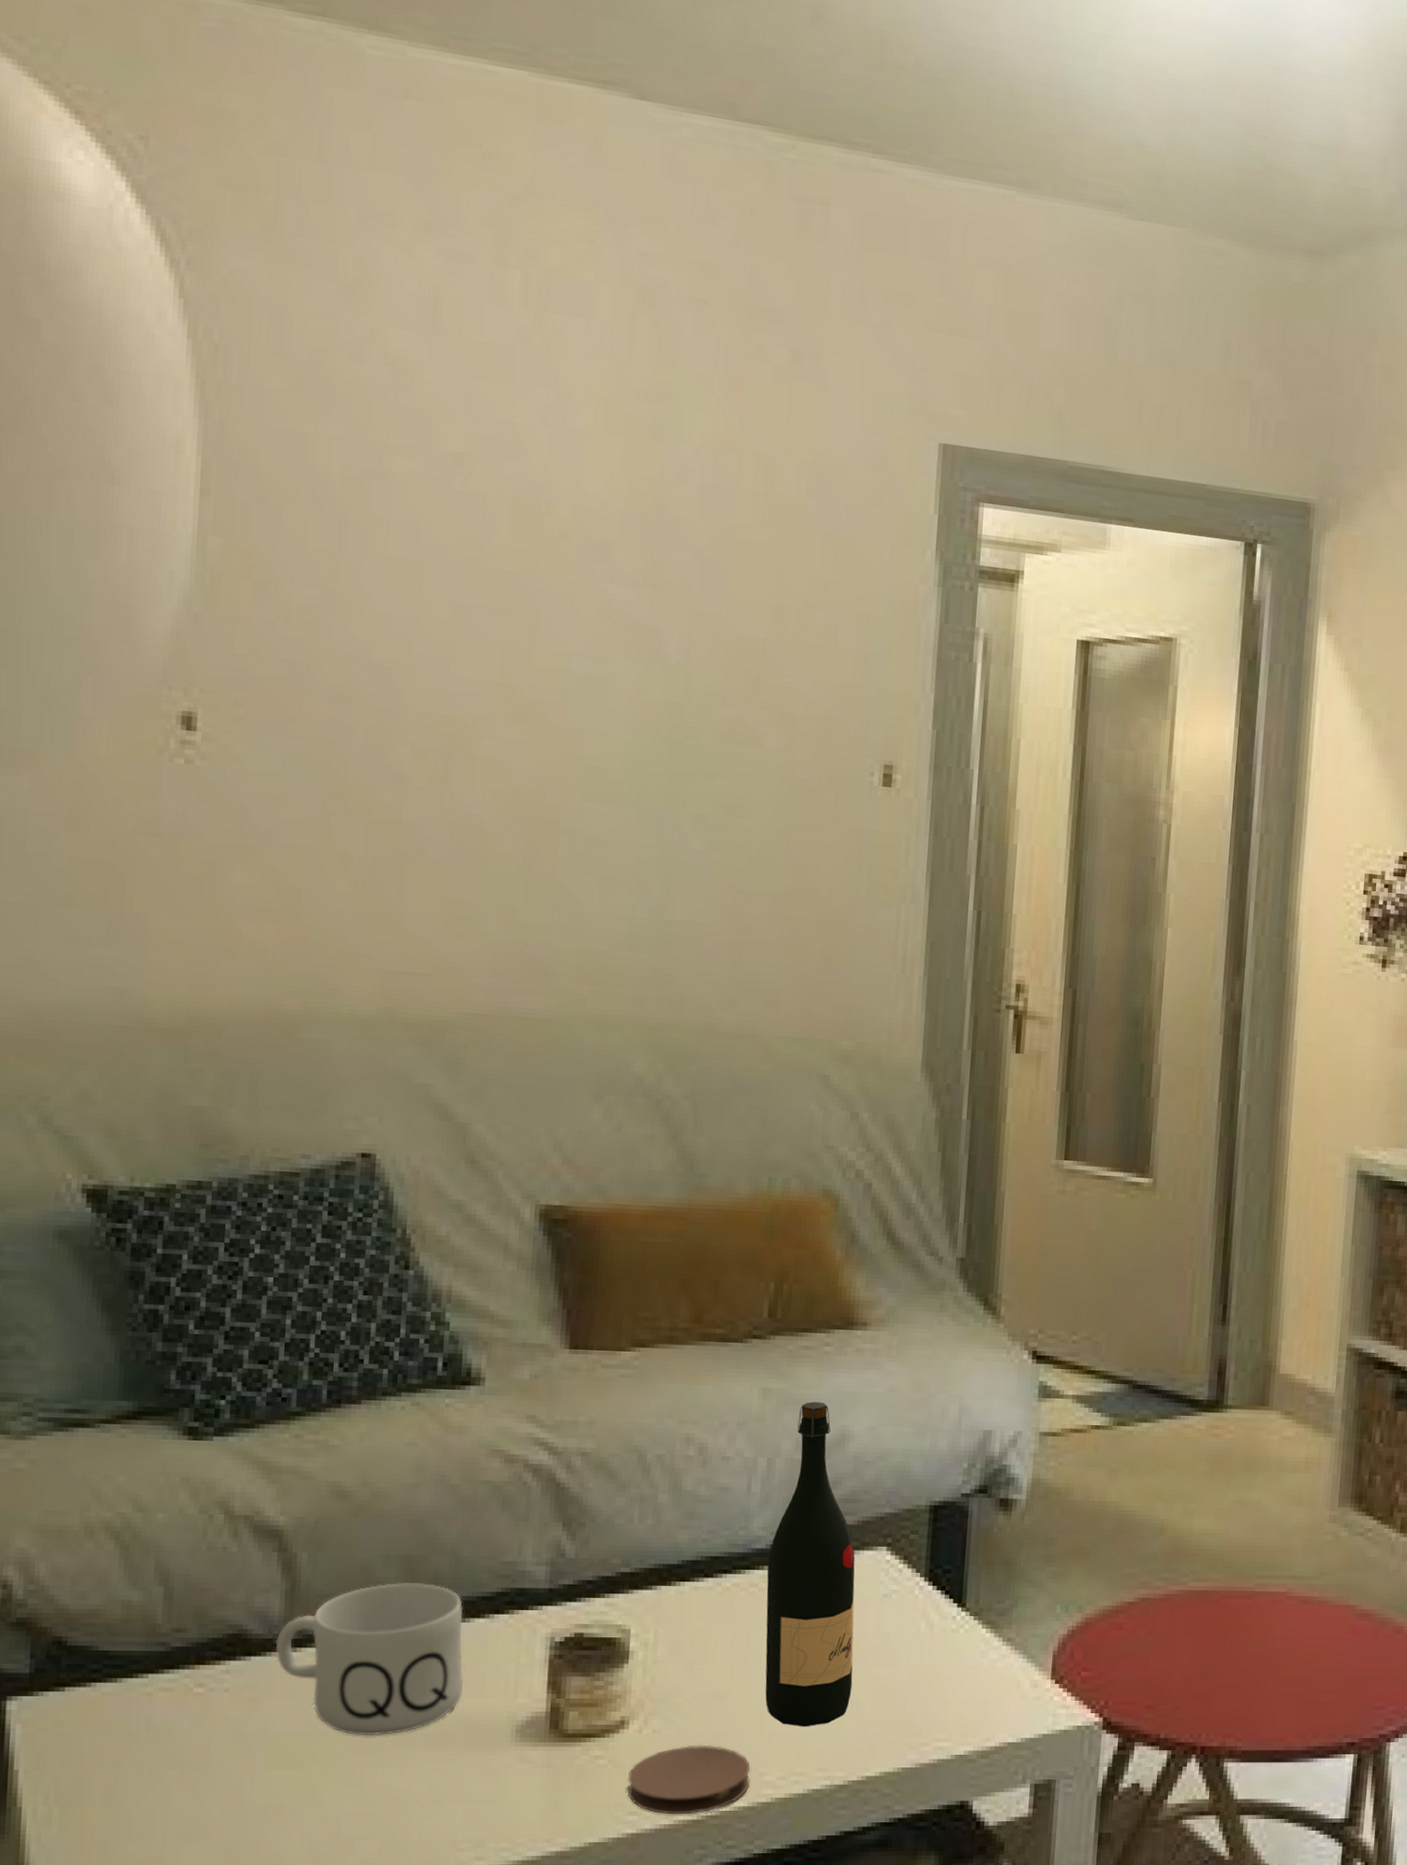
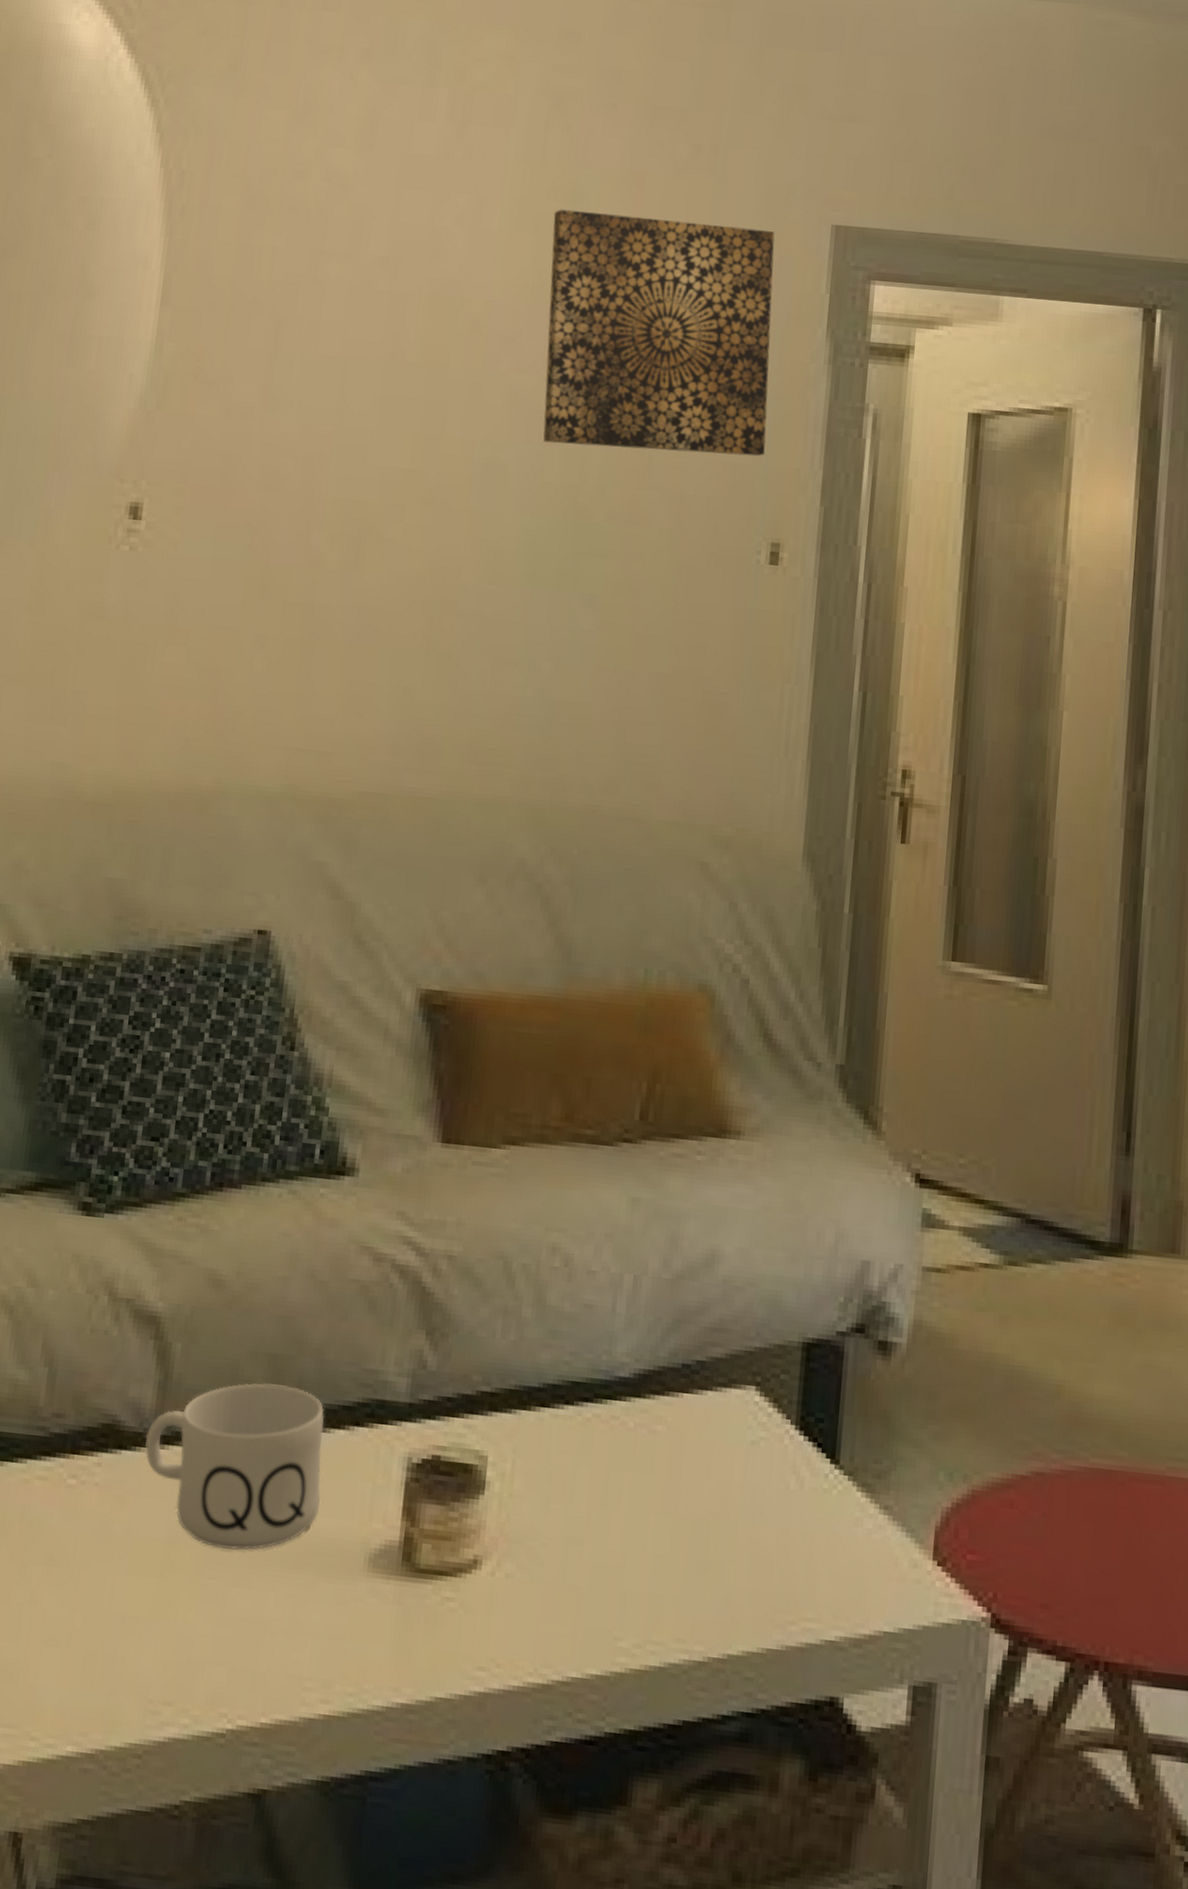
coaster: present [627,1745,751,1815] -> none [476,1596,605,1678]
wall art: none [643,411,881,678] -> present [543,209,775,457]
wine bottle: present [765,1401,855,1727] -> none [623,1215,722,1588]

